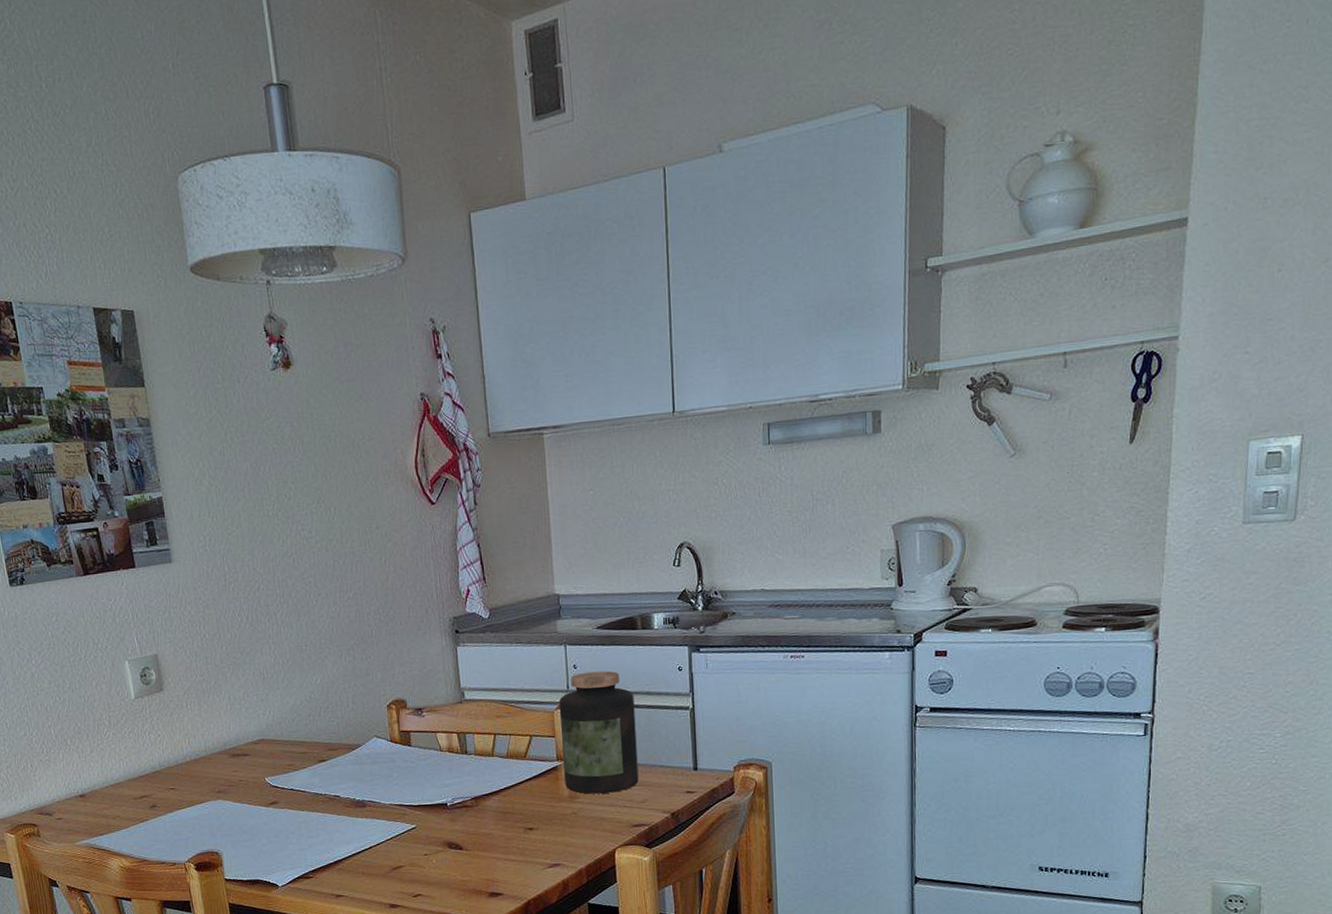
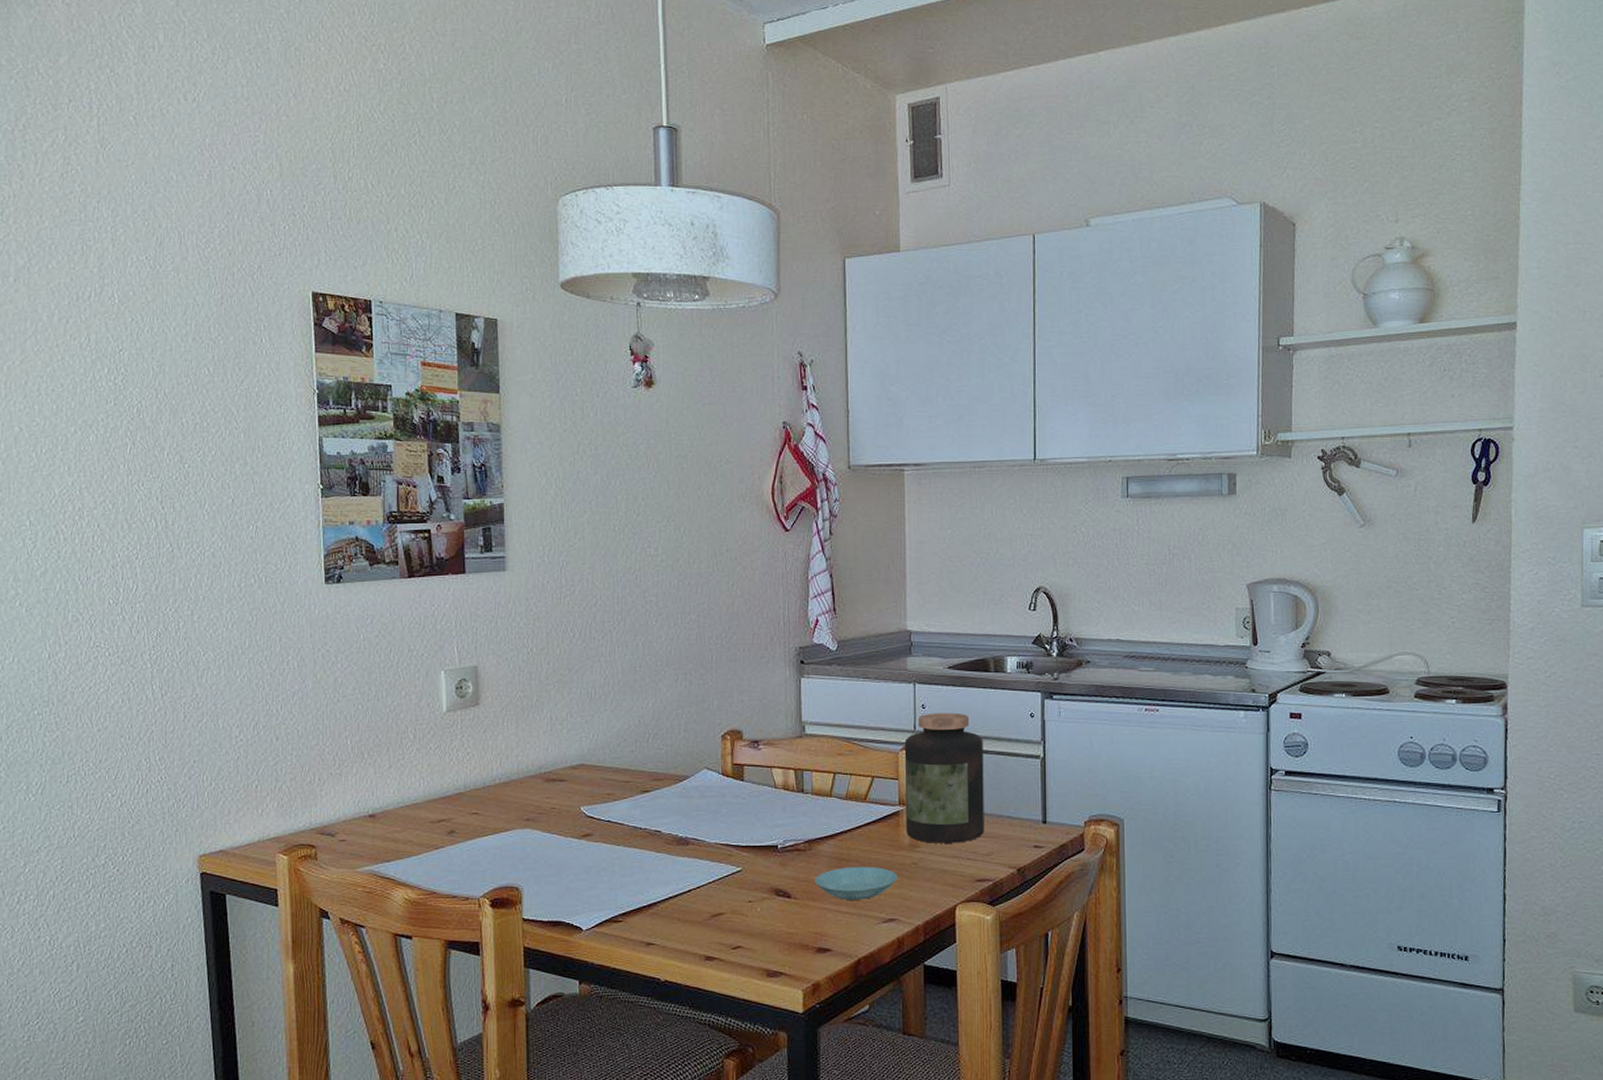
saucer: none [483,818,559,849] -> present [814,866,897,900]

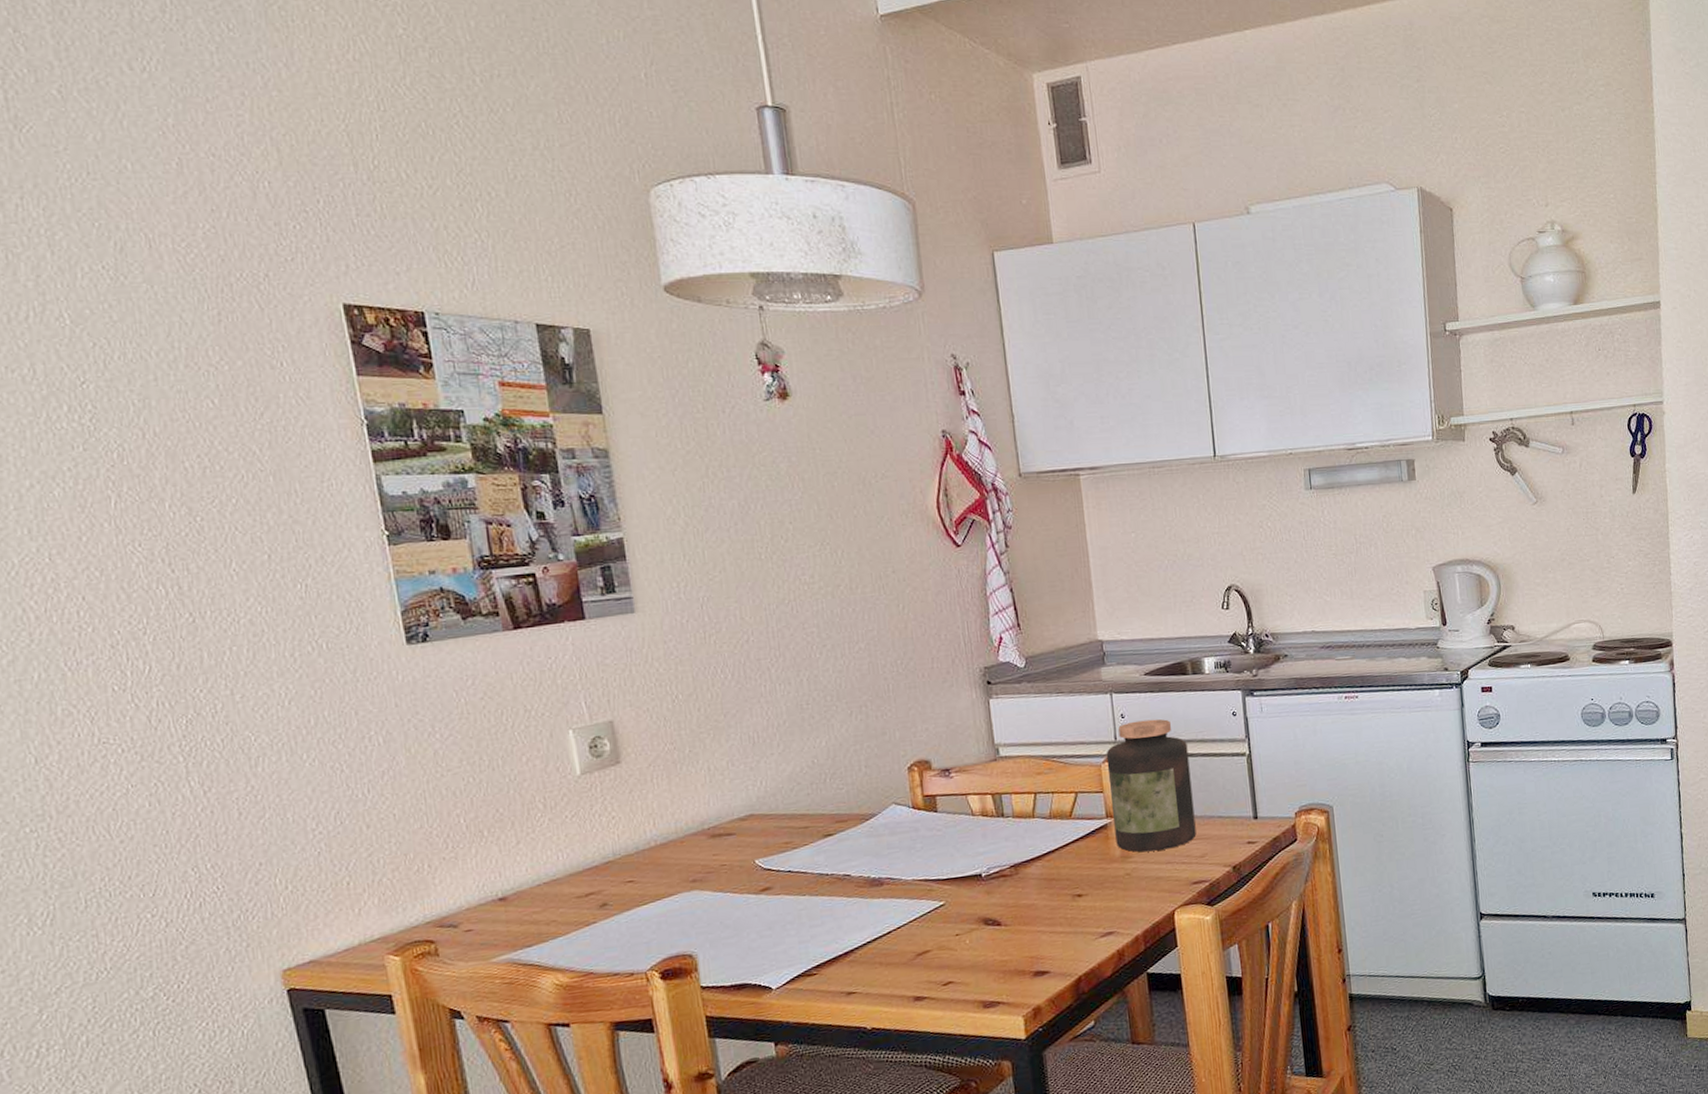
saucer: present [814,866,897,900] -> none [1024,882,1112,920]

